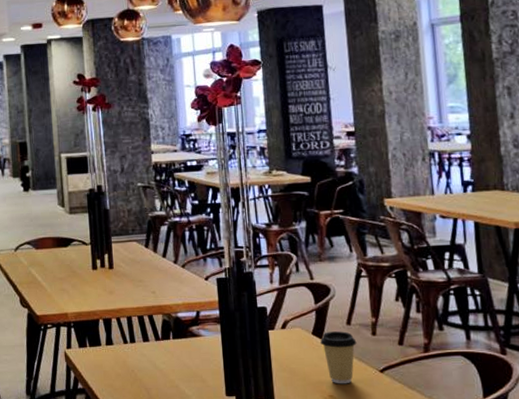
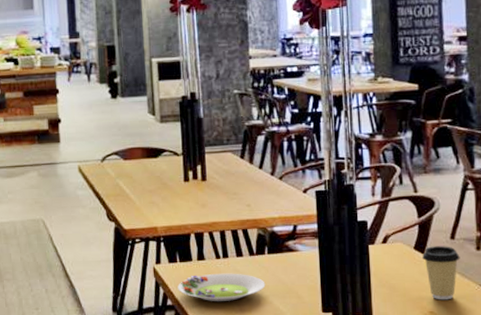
salad plate: none [88,357,171,385] -> present [178,273,266,301]

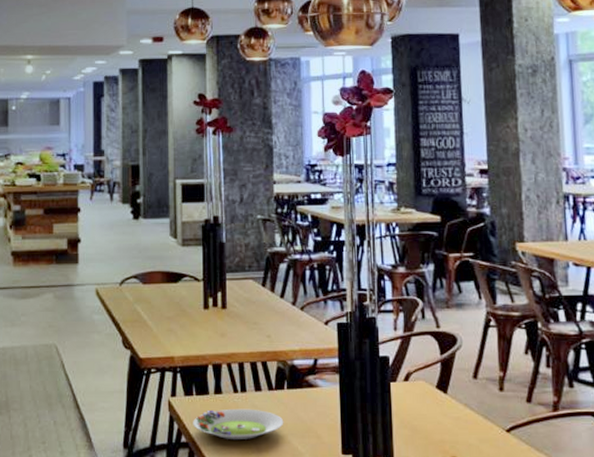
coffee cup: present [422,246,460,300] -> none [445,385,483,444]

